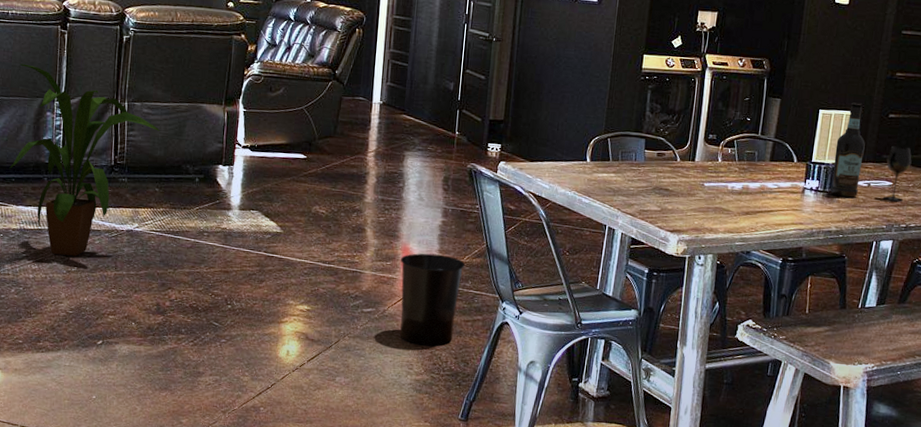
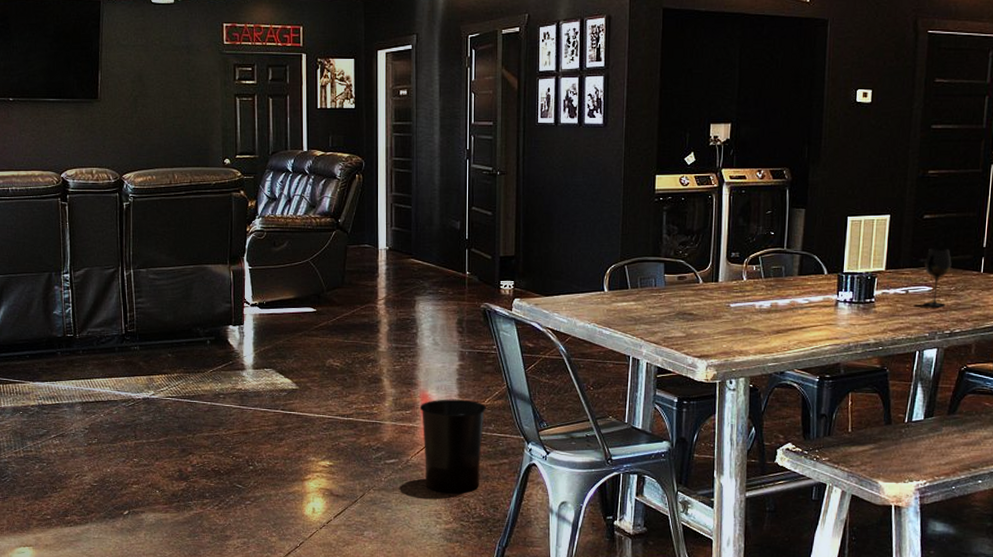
house plant: present [9,63,159,256] -> none [23,239,167,428]
root beer: present [829,103,865,198] -> none [864,207,900,307]

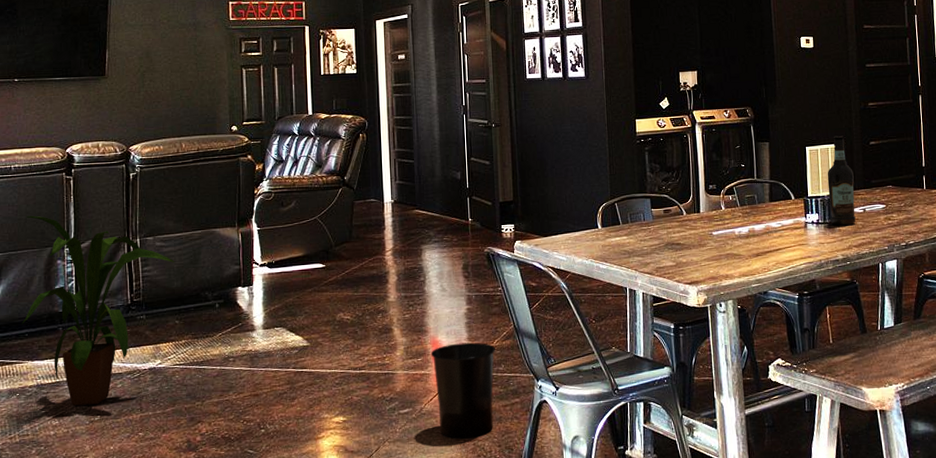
house plant: none [23,239,167,428] -> present [22,215,174,406]
root beer: none [864,207,900,307] -> present [827,136,856,226]
wine glass: present [923,248,952,307] -> none [876,169,899,223]

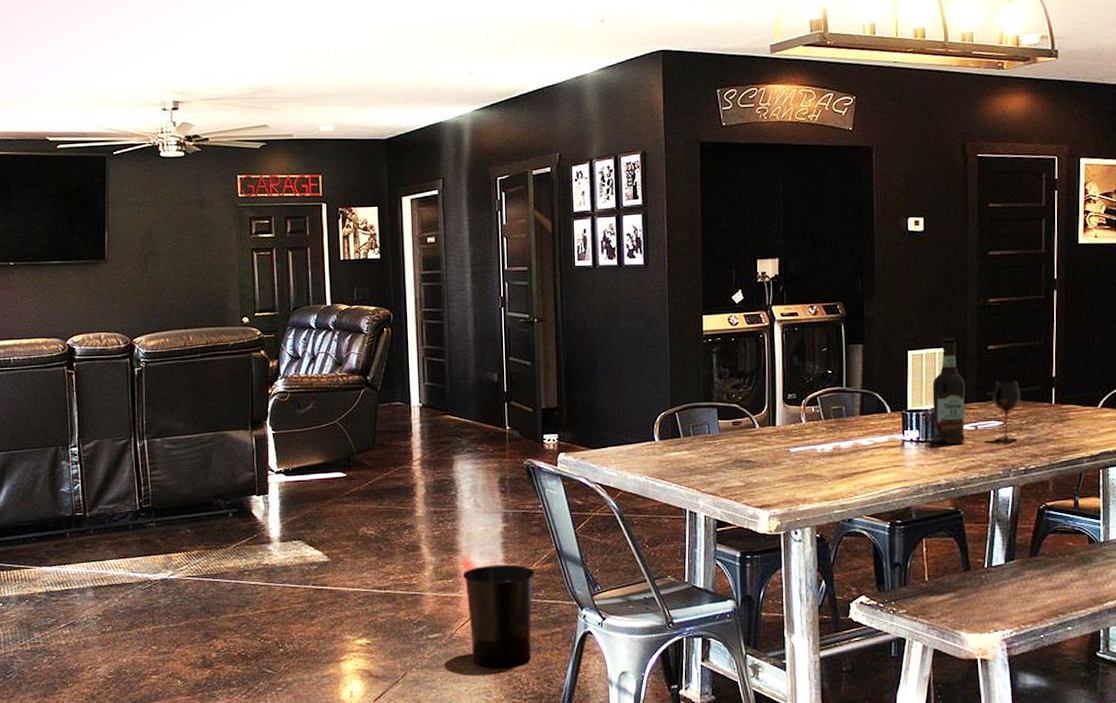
house plant: present [22,215,174,406] -> none [27,412,184,615]
wine glass: none [876,169,899,223] -> present [993,380,1021,443]

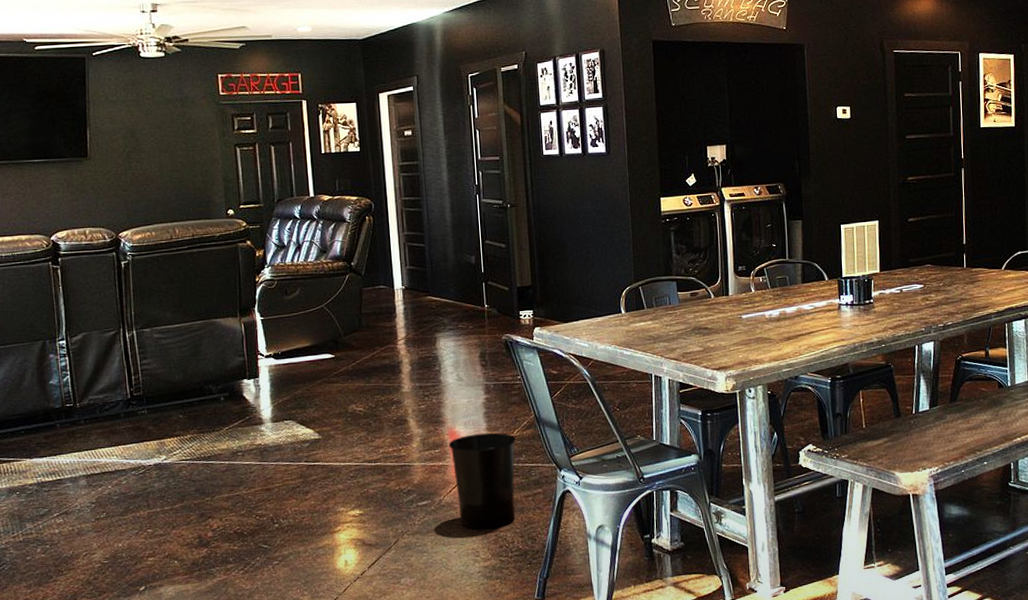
root beer: present [932,339,965,445] -> none [863,213,892,307]
wine glass: present [993,380,1021,443] -> none [914,247,938,303]

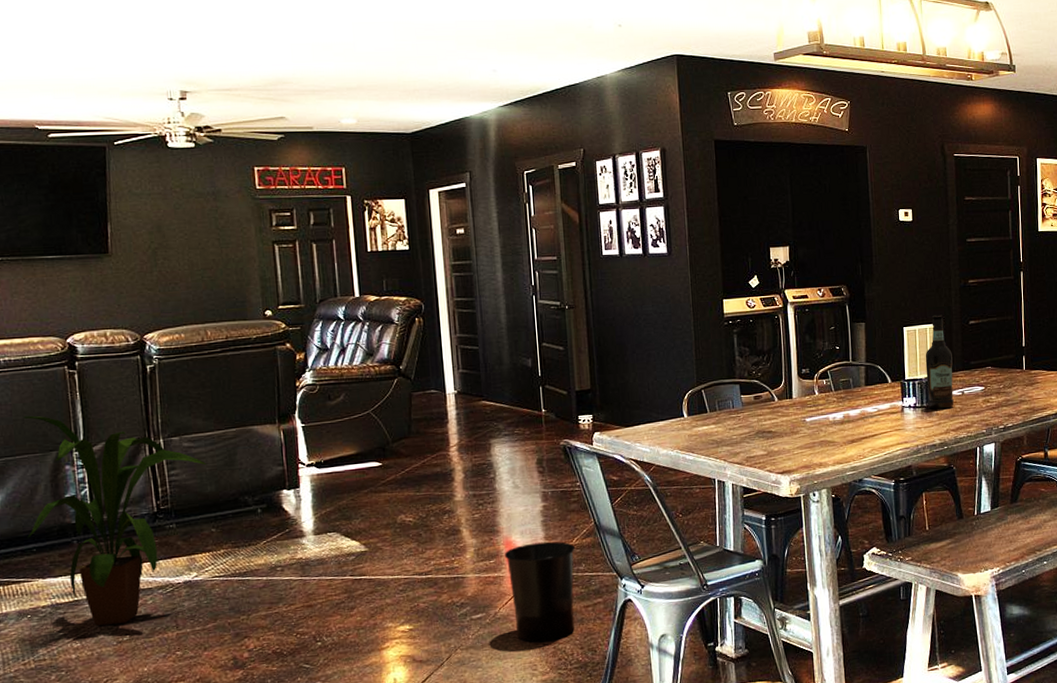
house plant: none [12,307,174,503] -> present [22,415,206,626]
root beer: none [863,213,892,307] -> present [925,316,954,409]

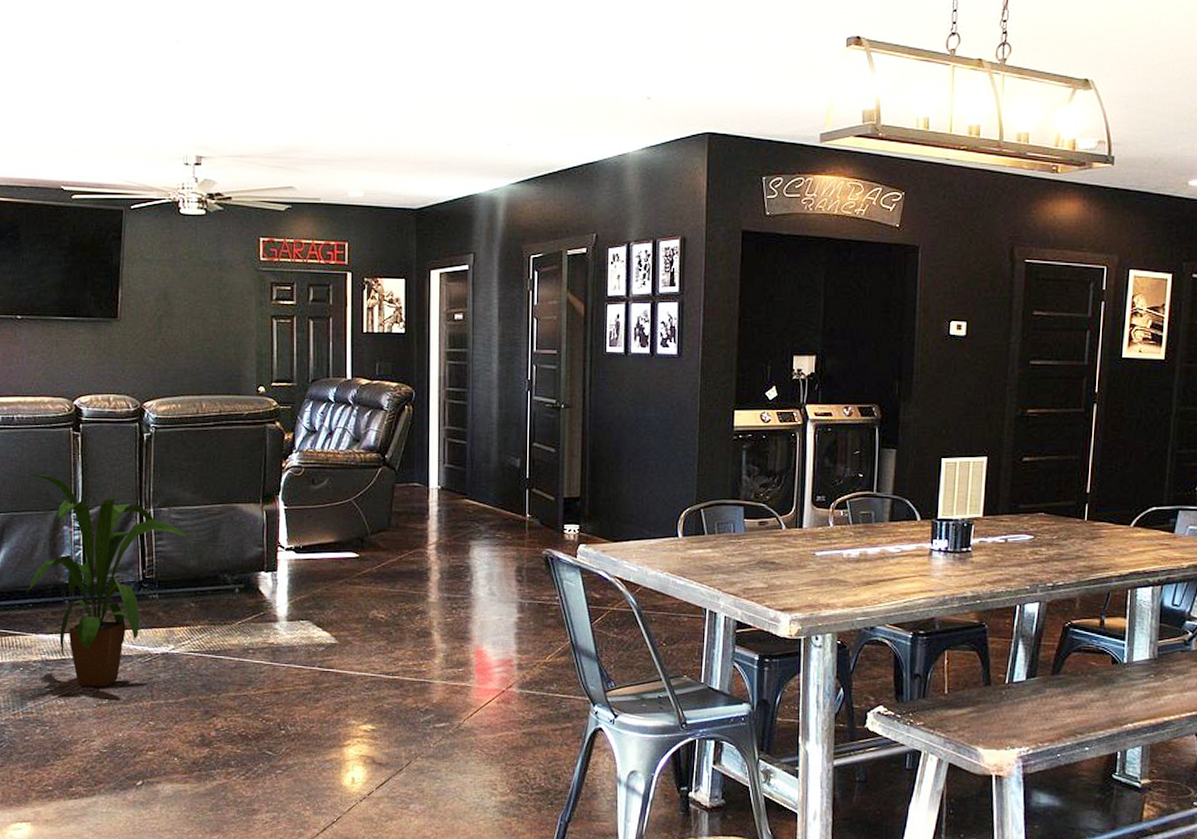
waste bin: present [504,541,576,643] -> none [473,655,549,762]
root beer: present [925,316,954,409] -> none [960,448,998,557]

